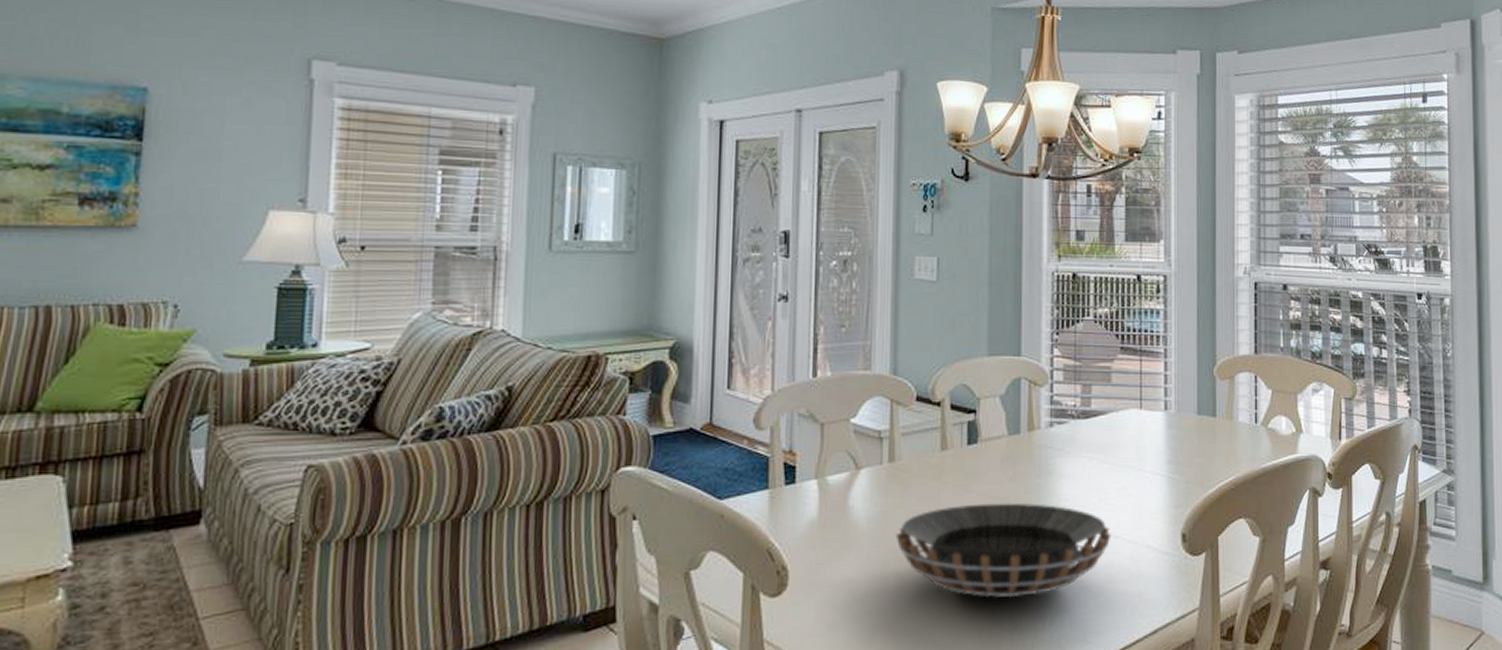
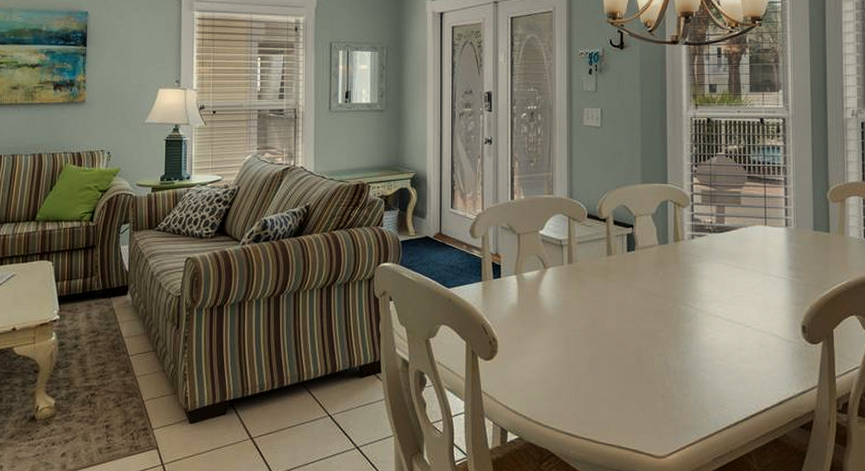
decorative bowl: present [895,502,1111,598] -> none [575,297,743,370]

